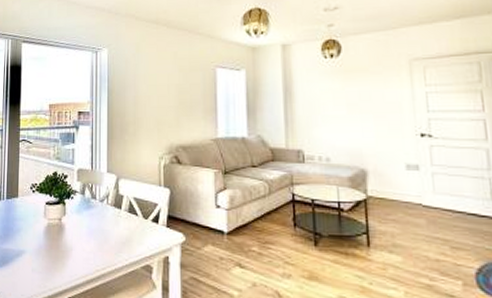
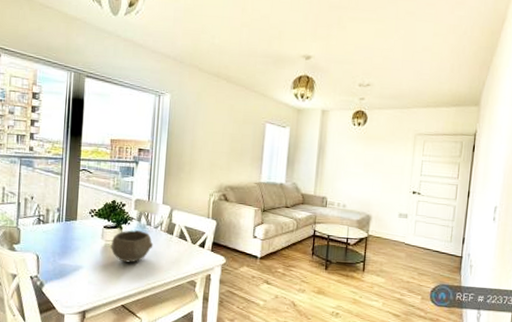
bowl: none [54,205,100,245] -> present [110,230,154,263]

